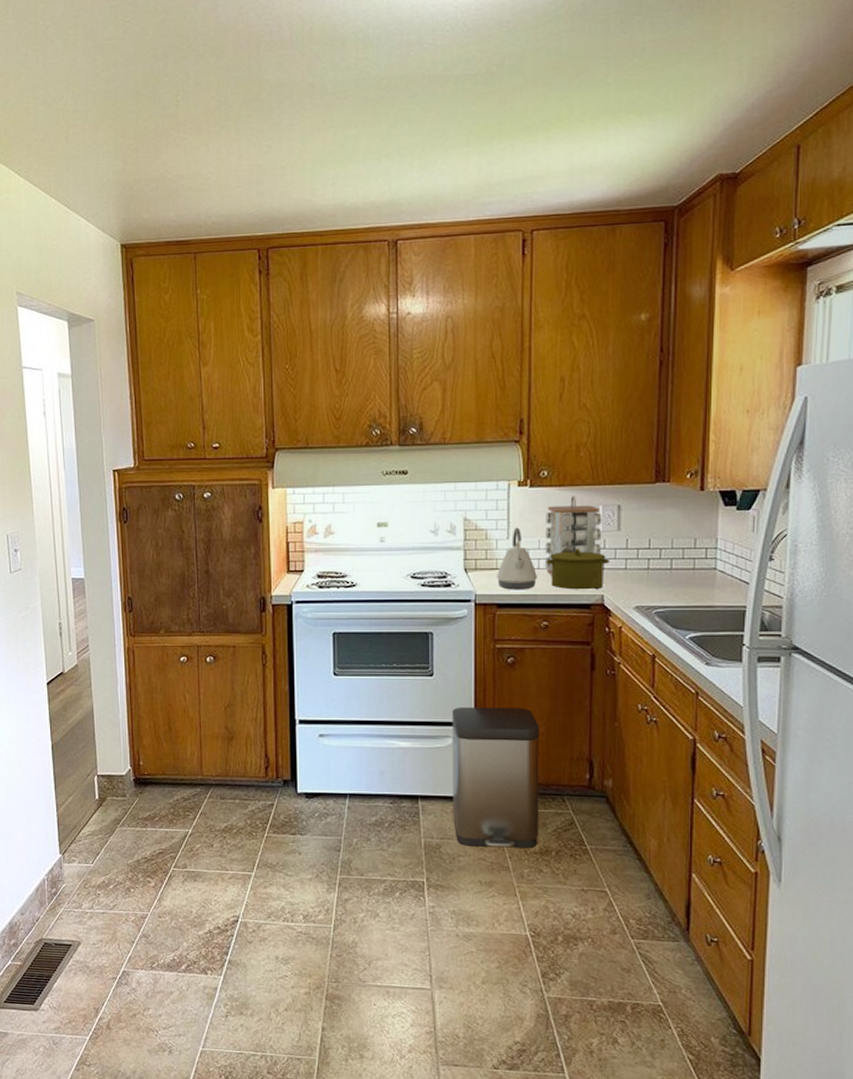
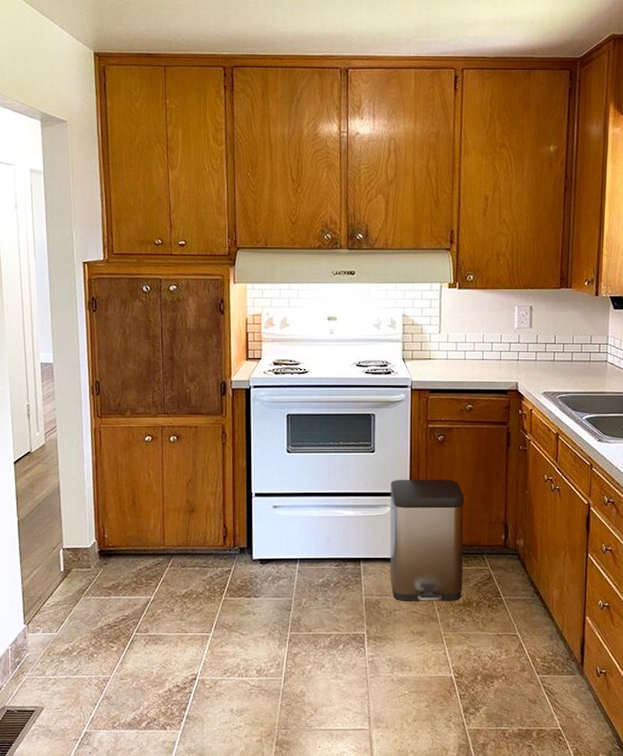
kettle: present [496,527,537,590] -> none [429,323,463,378]
spice rack: present [544,494,602,576] -> none [469,296,517,366]
cooking pot: present [546,549,609,590] -> none [471,342,523,378]

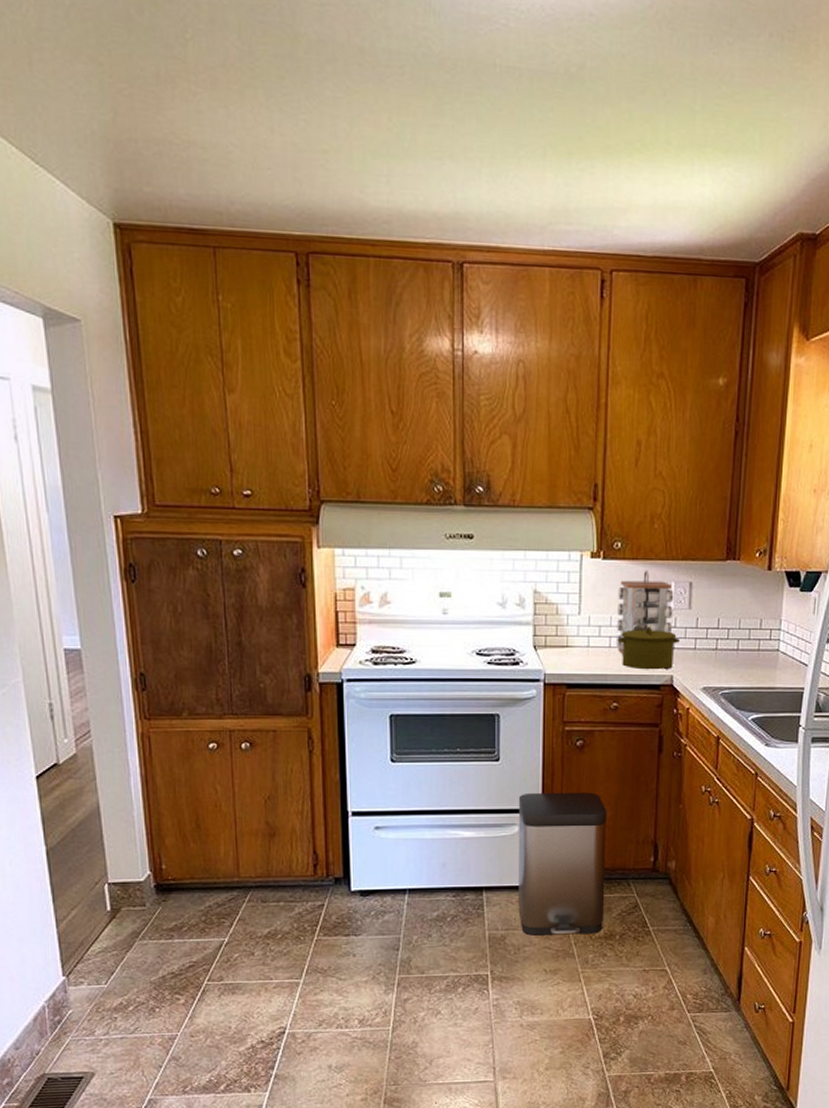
spice rack: none [469,296,517,366] -> present [615,569,674,655]
cooking pot: none [471,342,523,378] -> present [617,627,679,670]

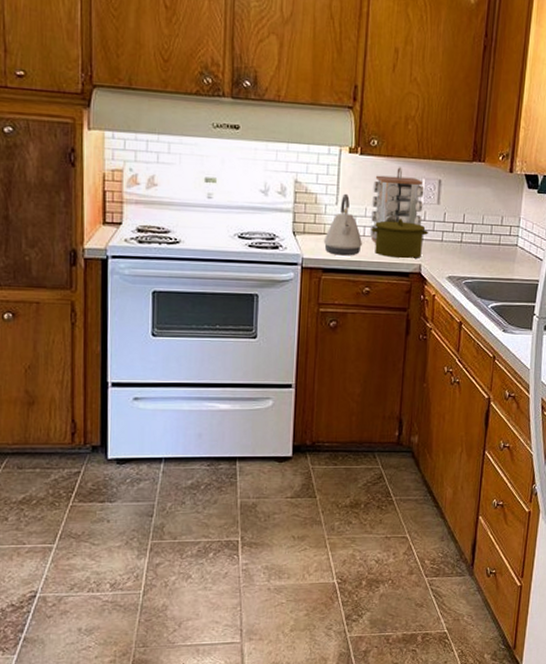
pedal bin: present [518,792,607,936] -> none [270,369,357,504]
kettle: none [566,602,608,670] -> present [323,193,362,256]

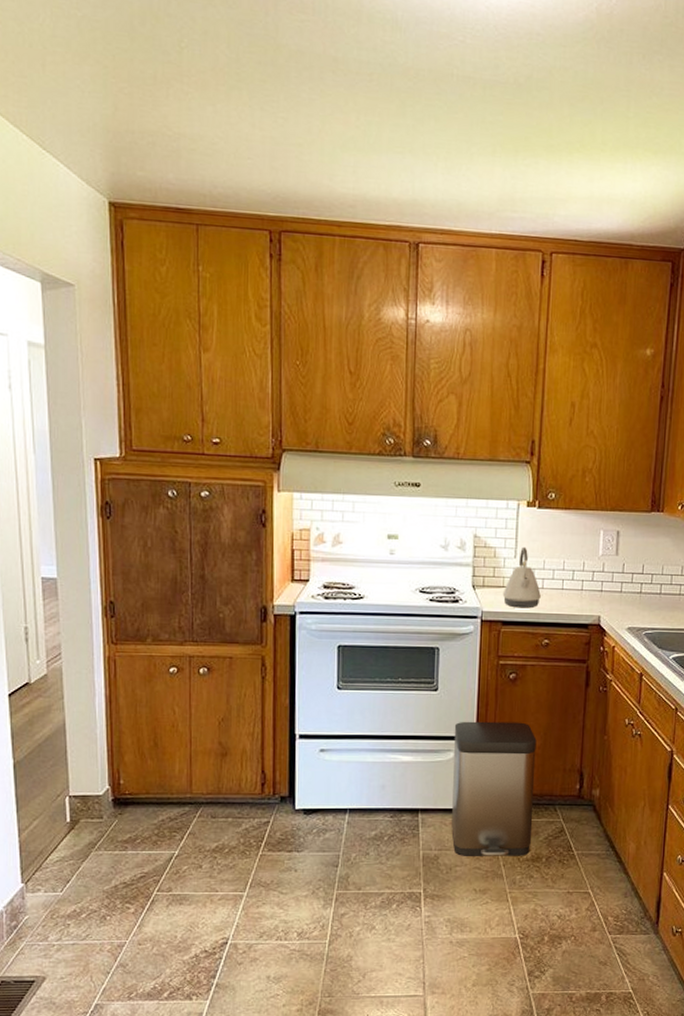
pedal bin: none [270,369,357,504] -> present [451,721,537,856]
spice rack: present [369,166,424,244] -> none [548,518,603,596]
cooking pot: present [371,219,428,259] -> none [549,570,607,611]

